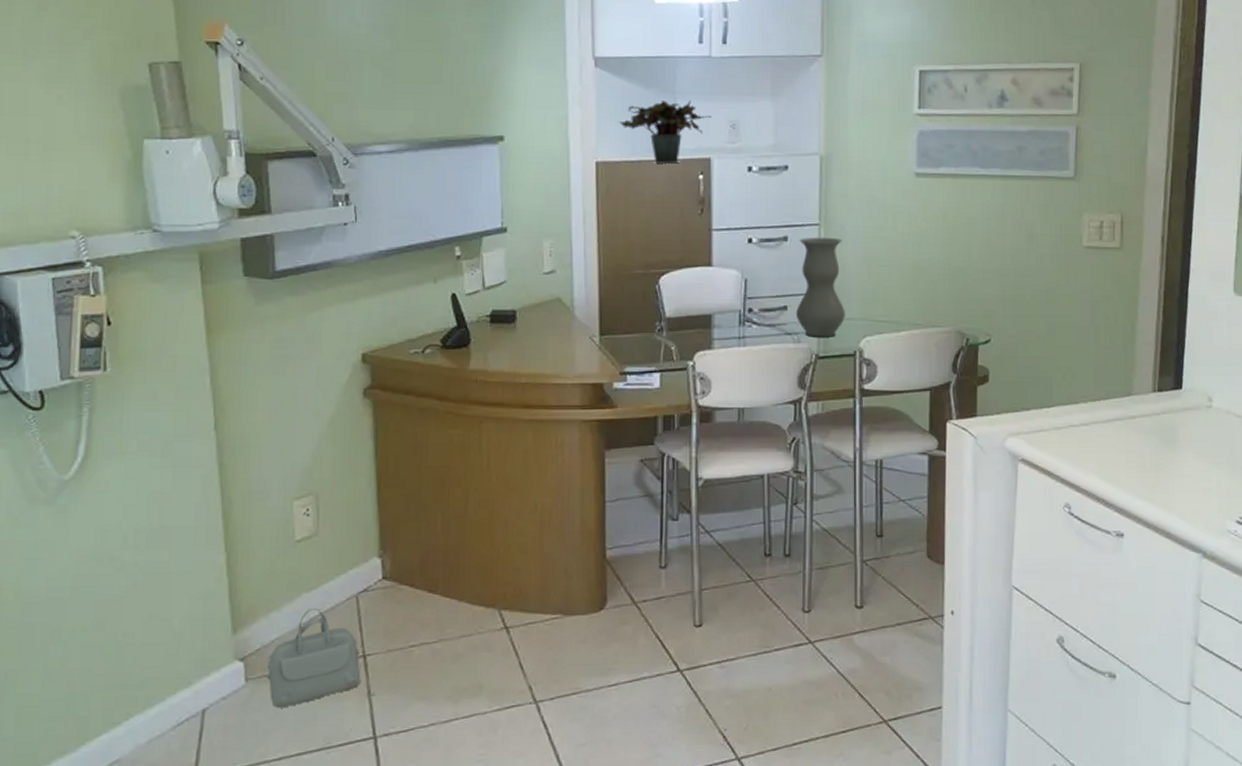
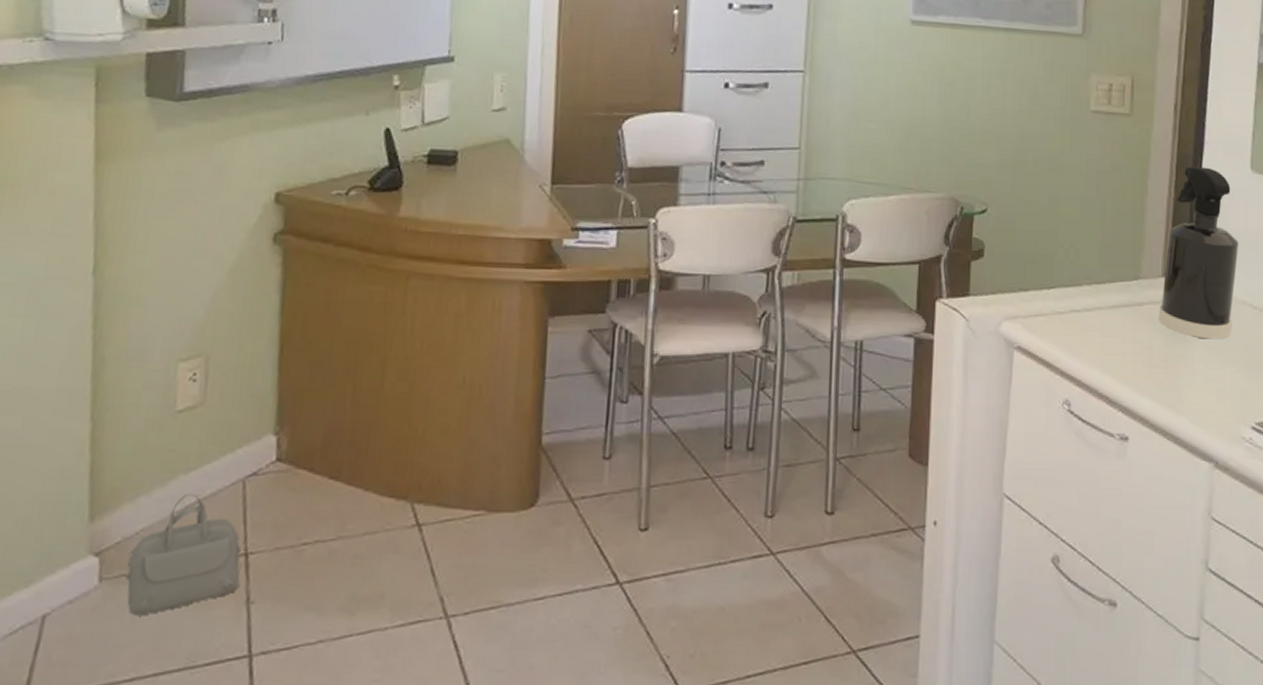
vase: present [796,237,845,337] -> none [774,85,829,198]
spray bottle: none [1149,292,1223,446] -> present [1158,166,1239,340]

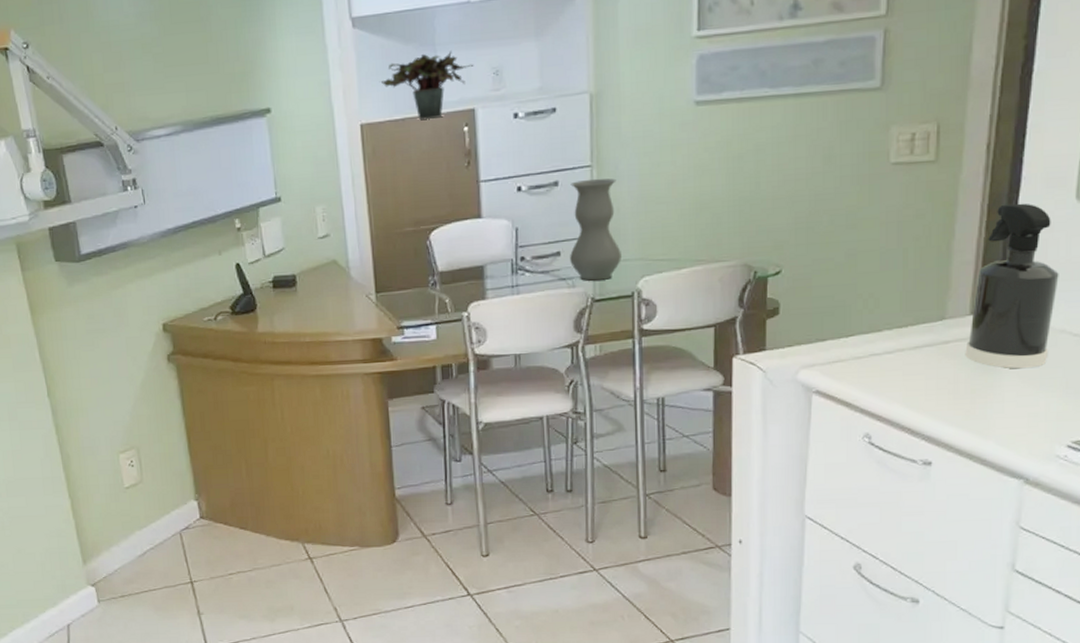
handbag: present [126,493,242,616] -> none [113,543,191,624]
vase: none [774,85,829,198] -> present [570,178,621,281]

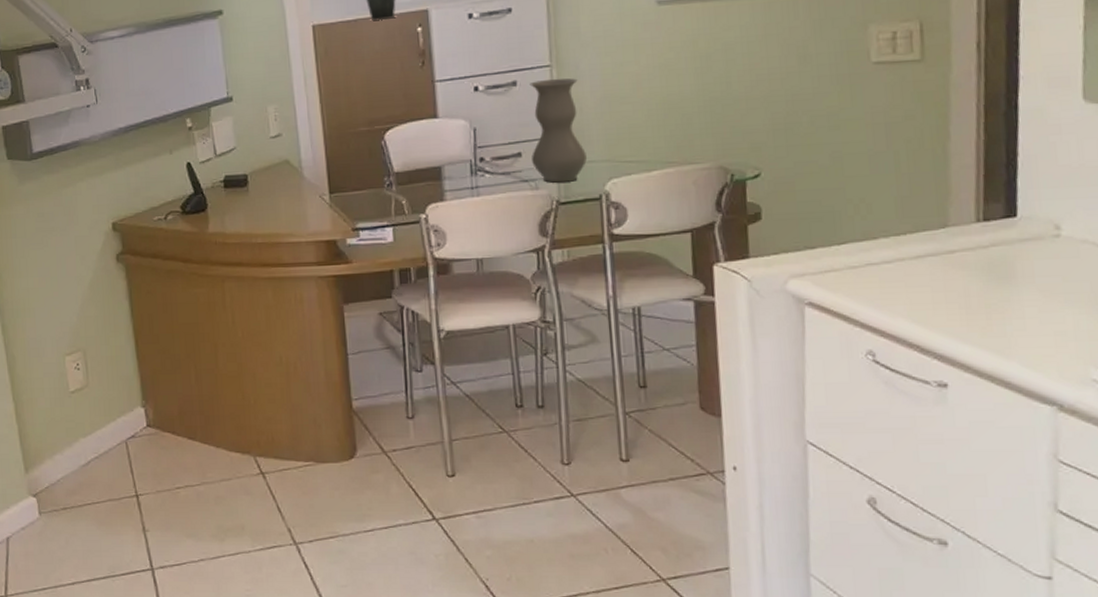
spray bottle: present [965,203,1059,369] -> none [974,103,1074,282]

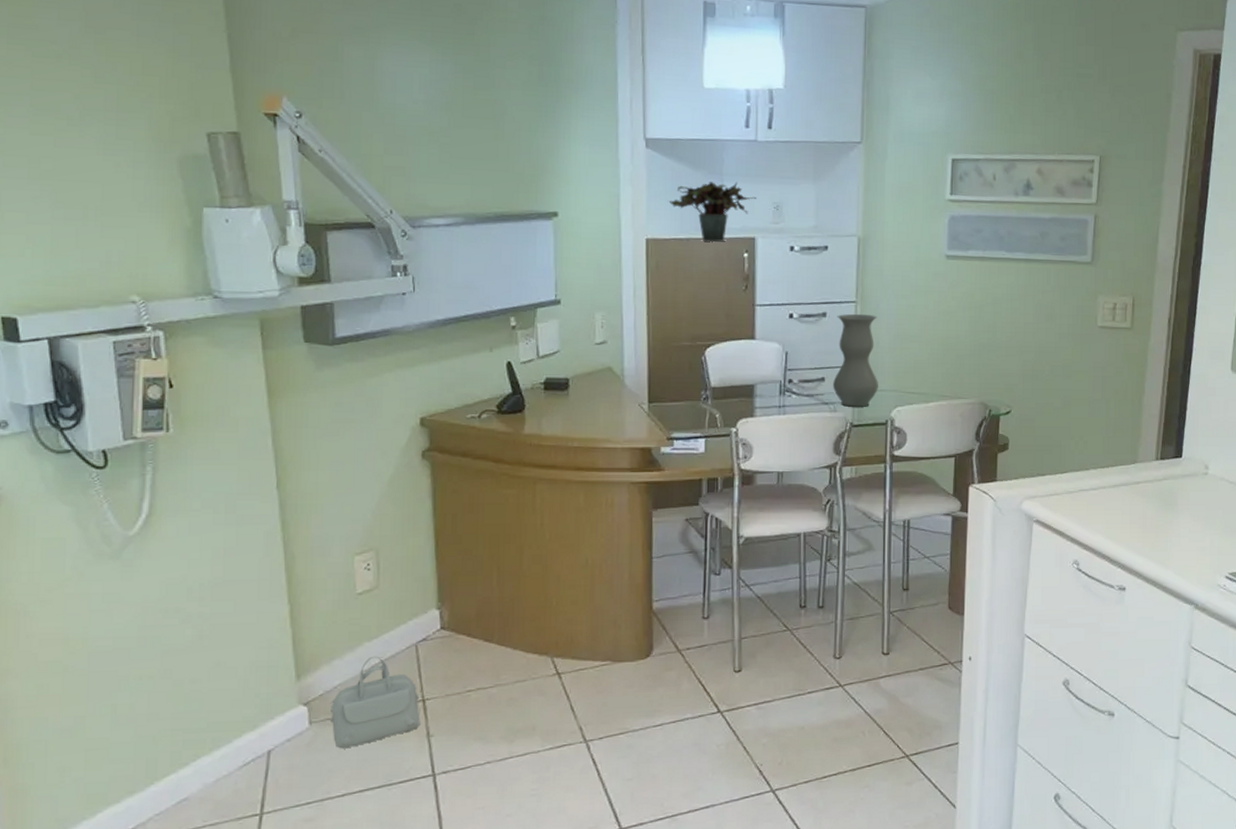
handbag: none [55,451,136,539] -> present [329,656,420,749]

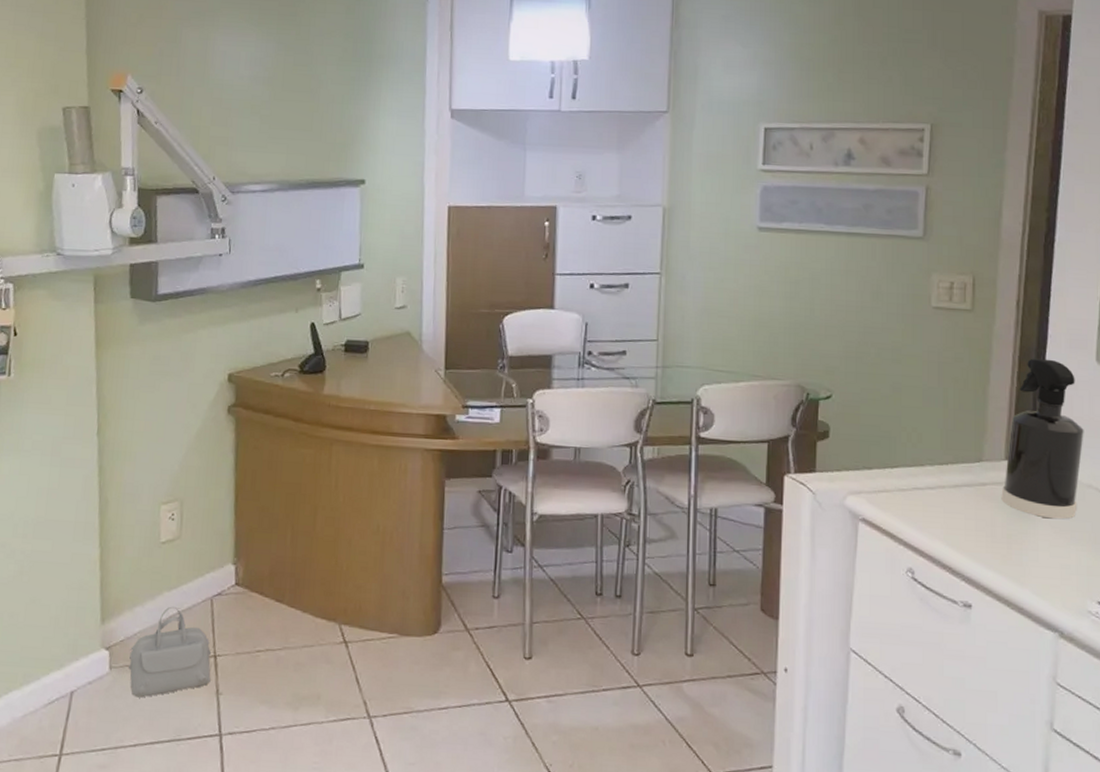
potted plant: present [667,181,757,242] -> none [470,150,559,210]
vase: present [833,313,878,407] -> none [635,285,684,384]
spray bottle: none [1151,369,1219,509] -> present [1001,358,1084,520]

